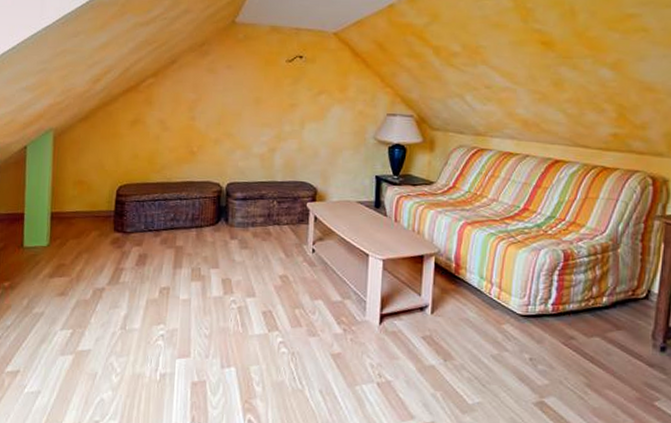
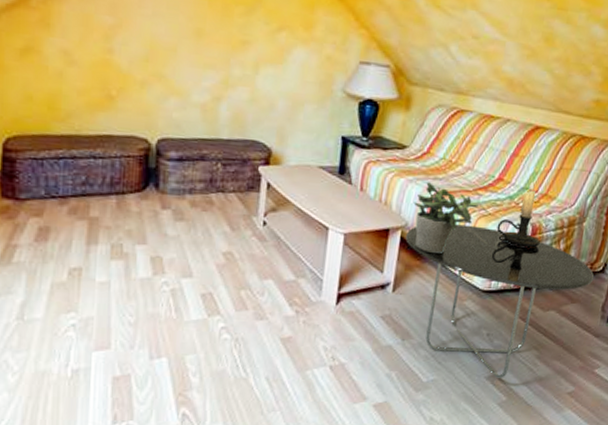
side table: none [439,251,638,406] -> present [405,224,594,379]
potted plant: none [444,213,508,278] -> present [413,182,480,253]
candle holder: none [527,210,575,274] -> present [496,181,542,248]

